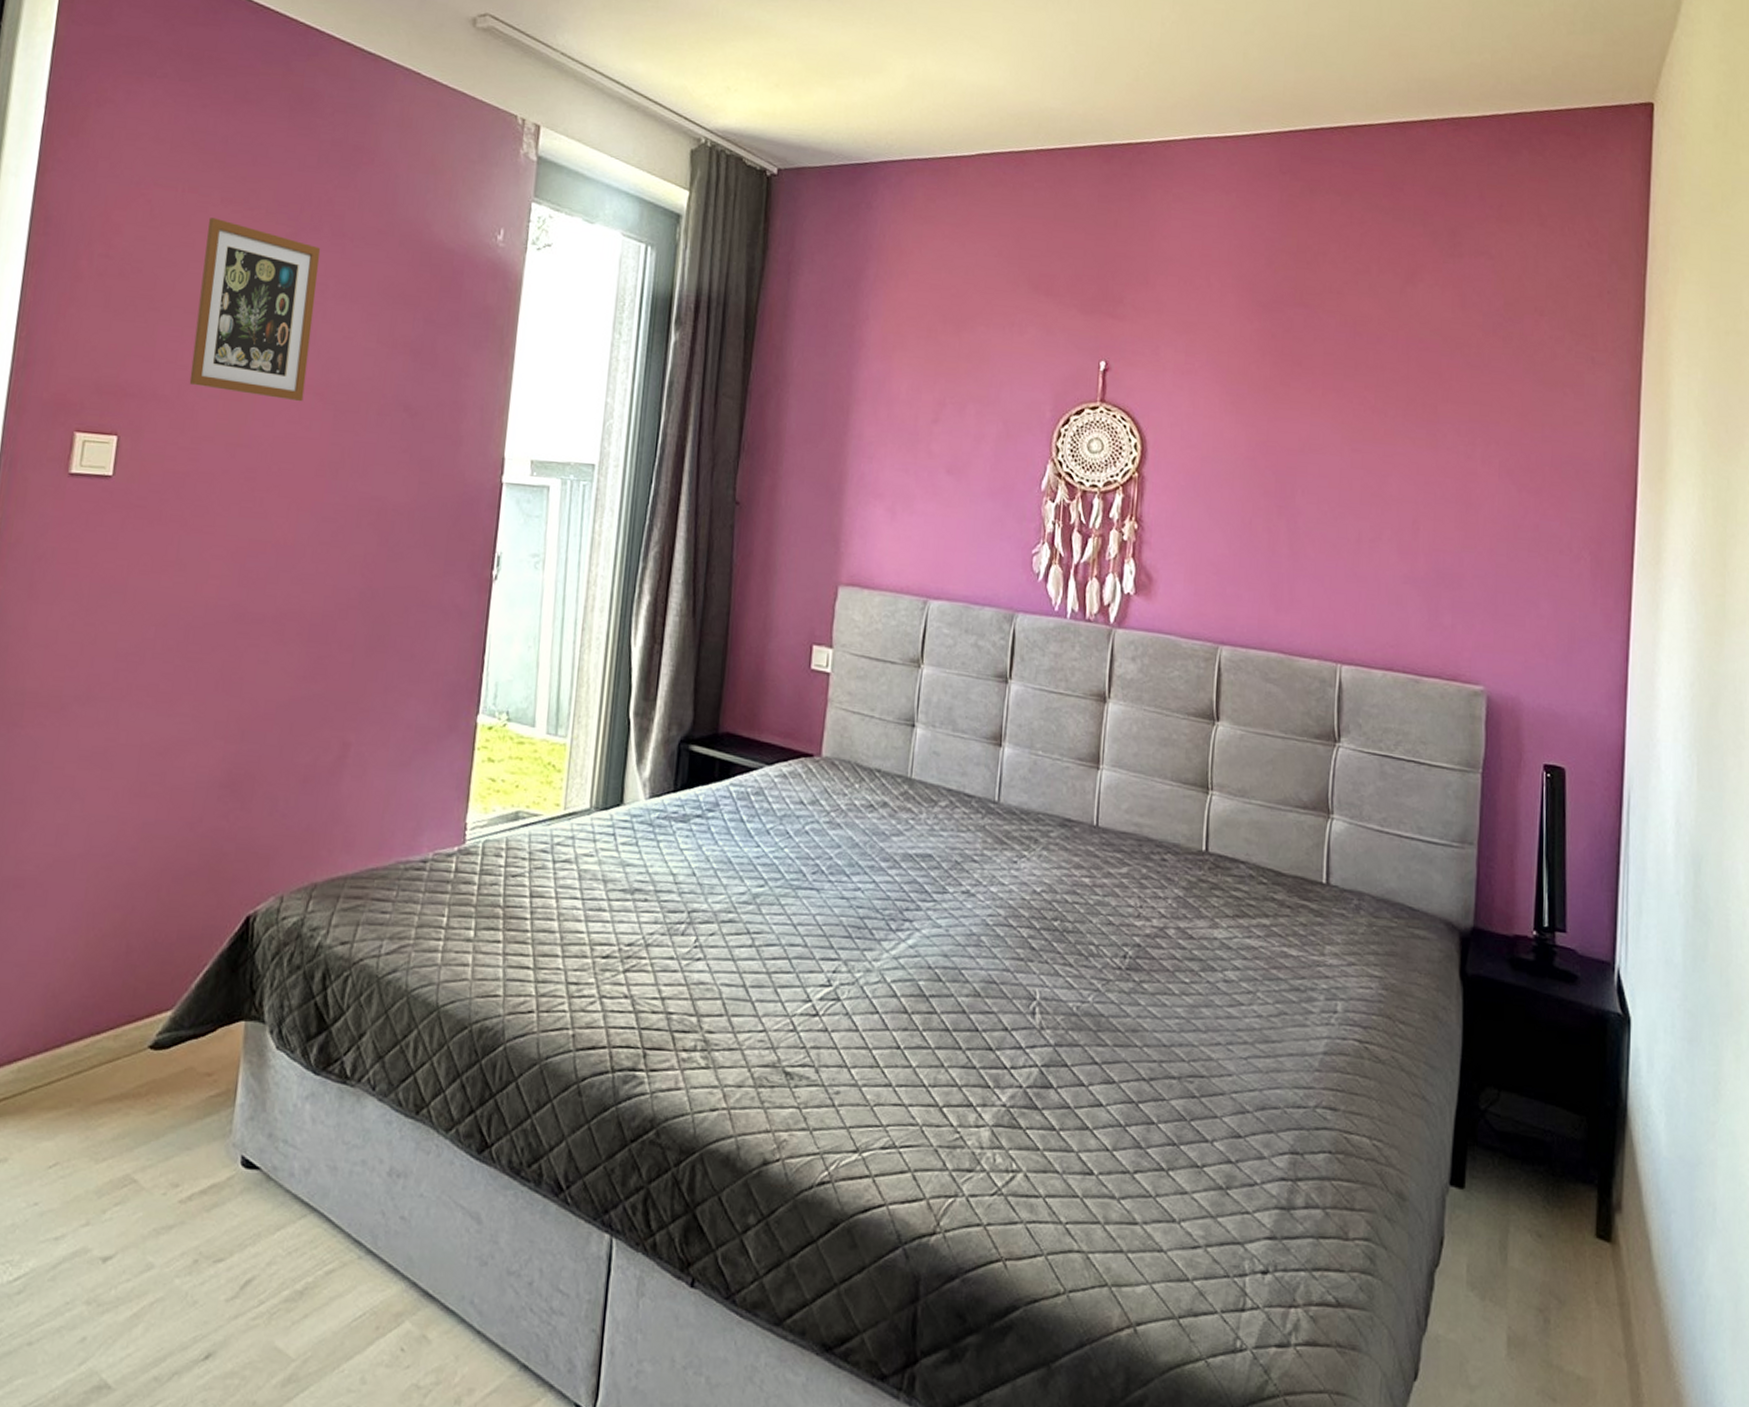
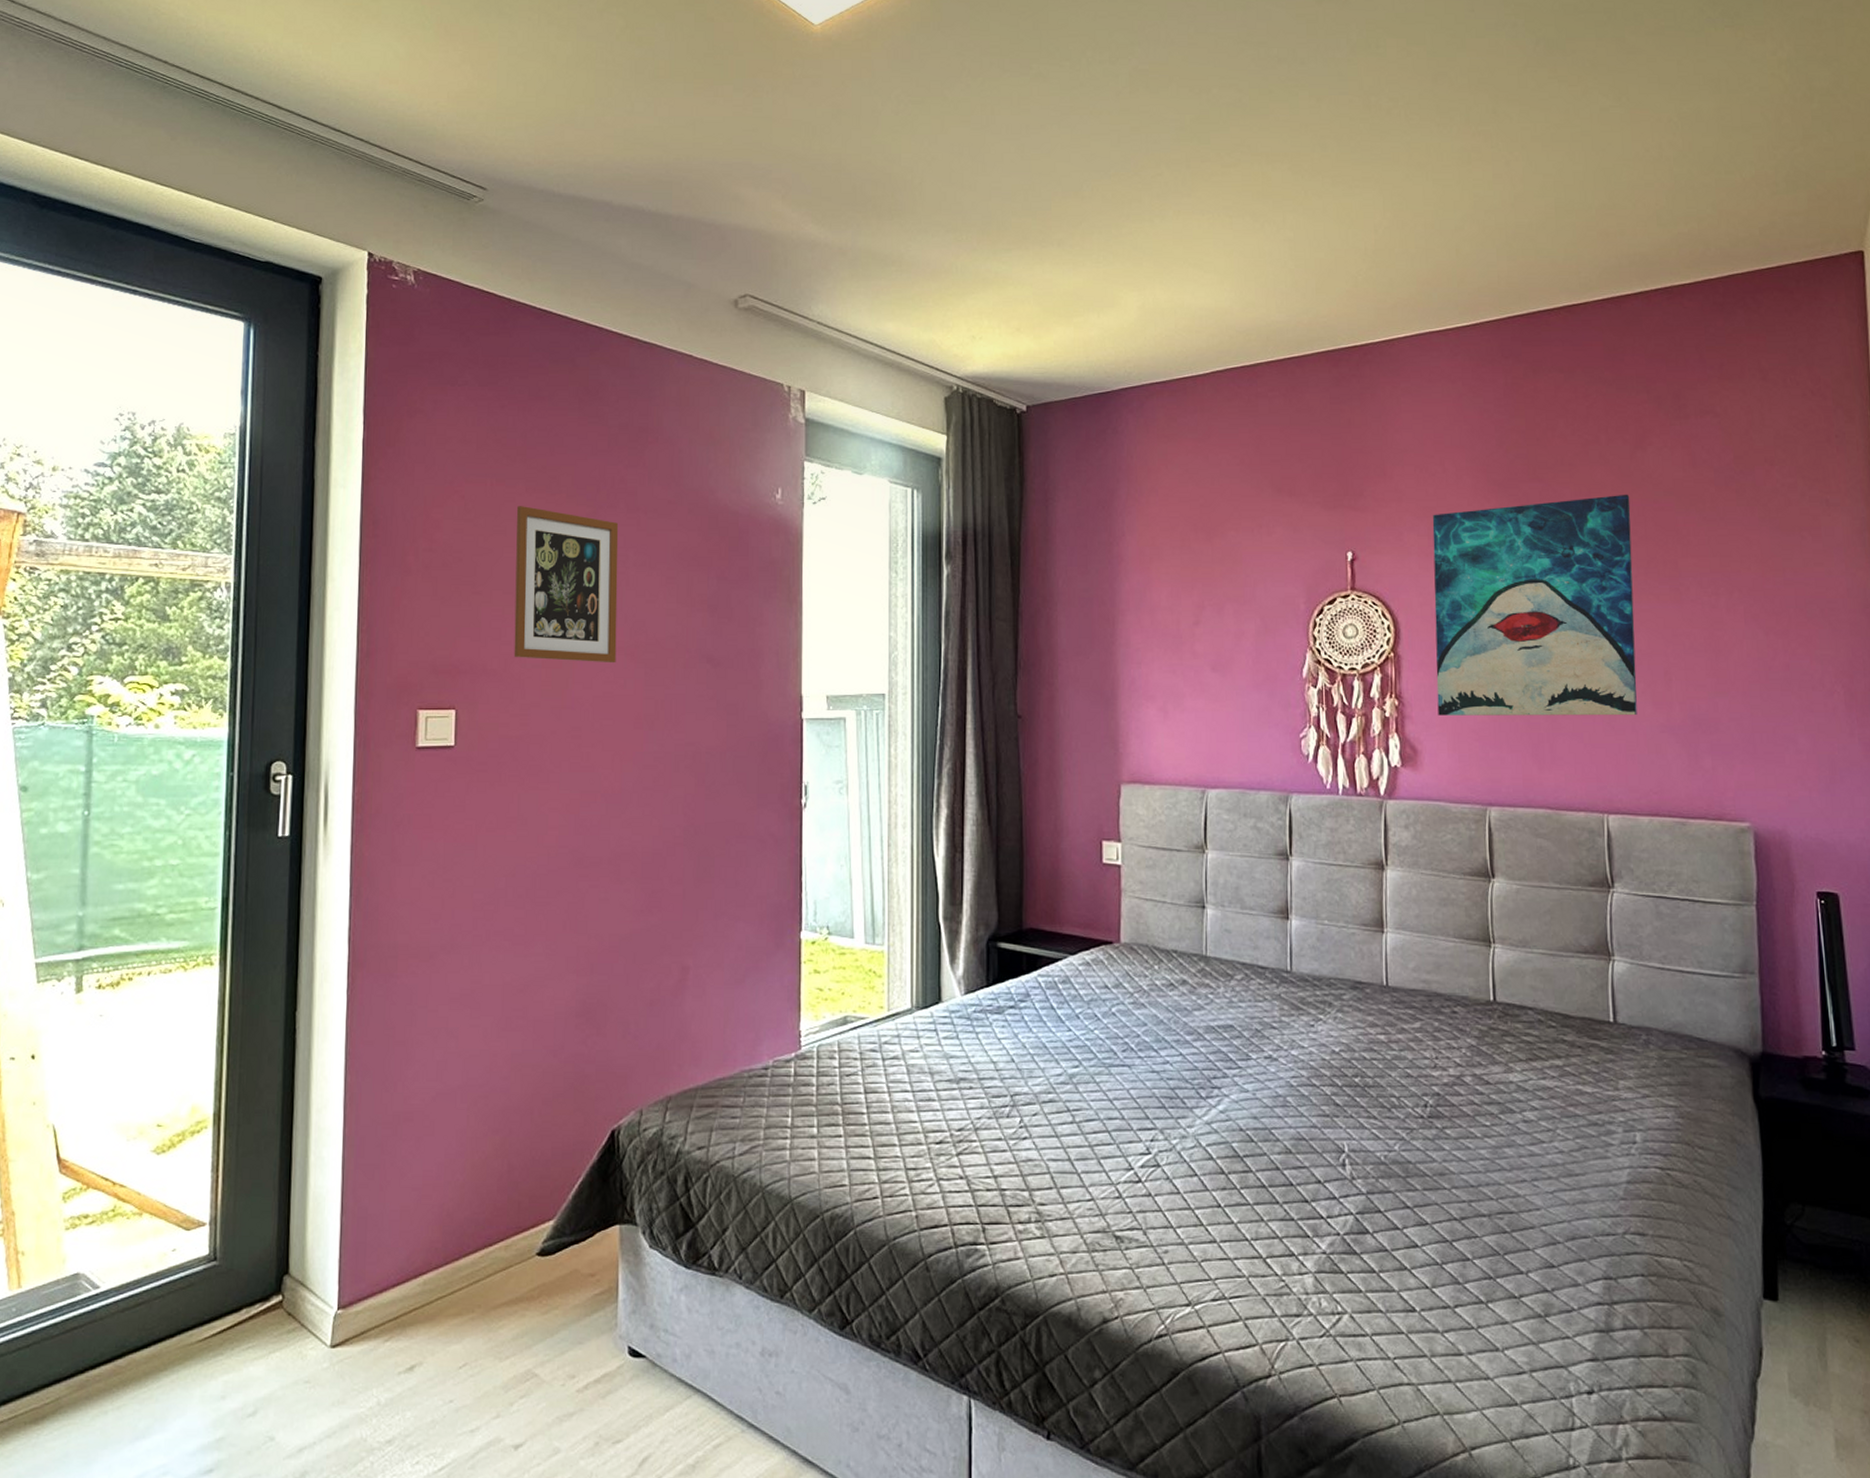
wall art: none [1177,329,1396,564] -> present [1432,494,1637,716]

